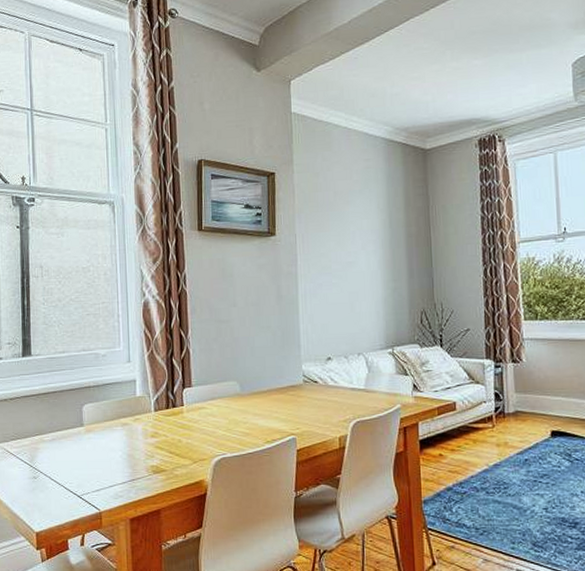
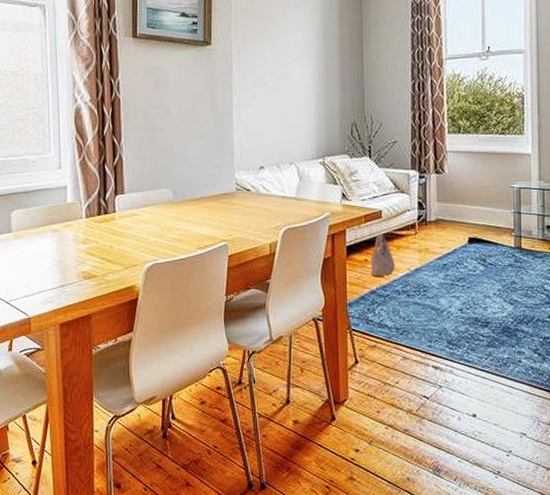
handbag: none [445,427,472,473] -> present [370,234,395,277]

